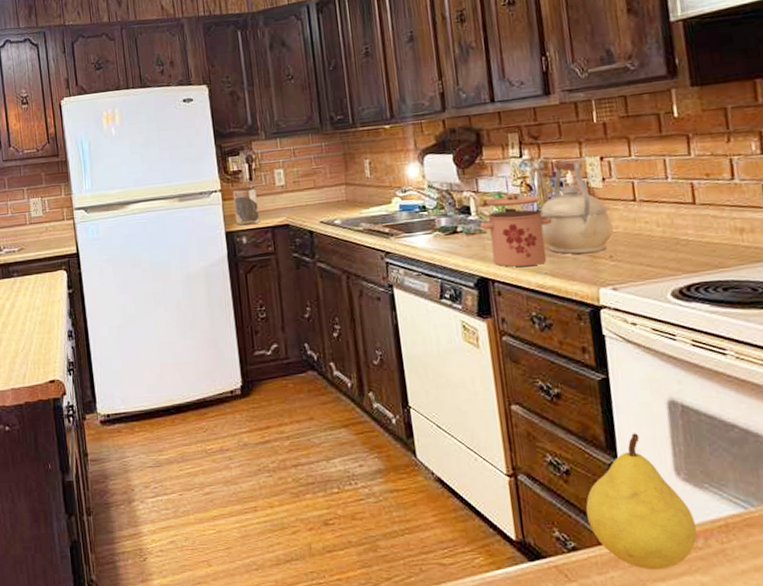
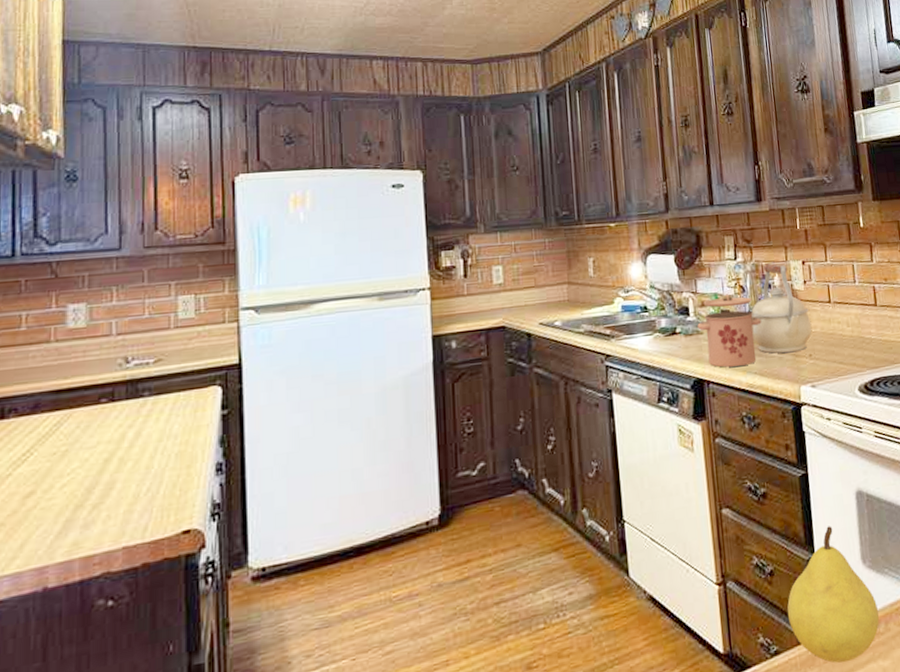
jar: present [232,186,260,226] -> none [443,284,472,328]

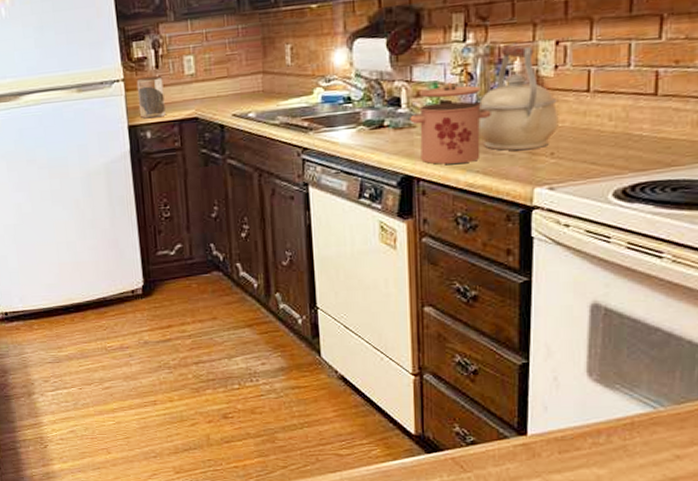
jar: none [443,284,472,328] -> present [136,75,166,119]
fruit: present [787,526,879,664] -> none [489,335,601,463]

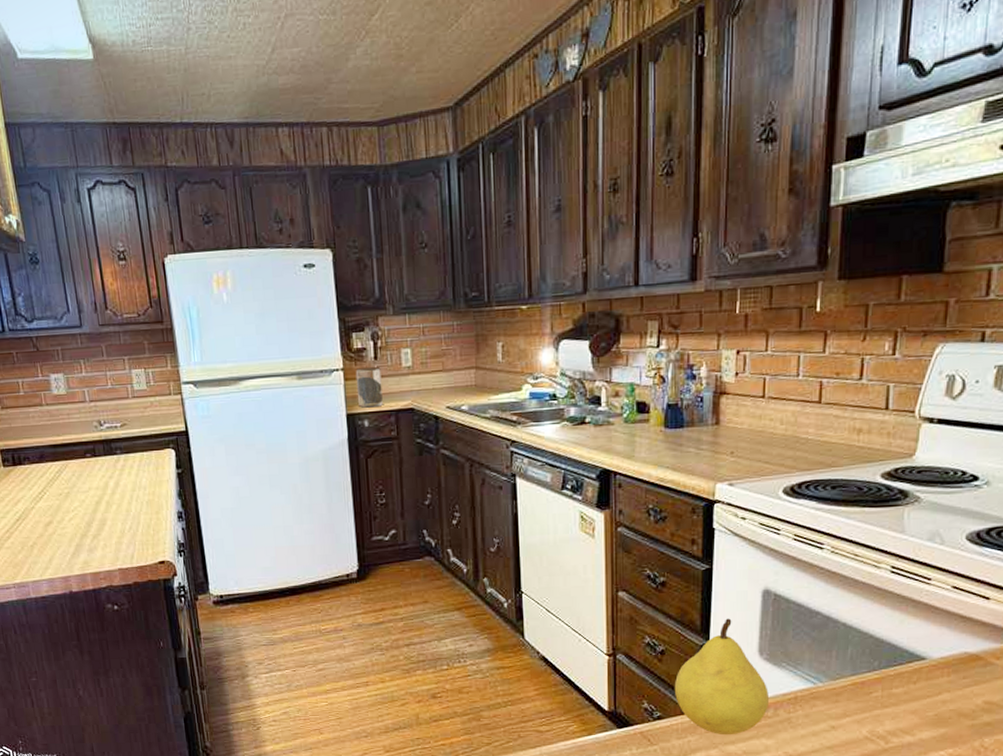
cooking pot: present [410,82,491,165] -> none [609,384,680,460]
kettle: present [478,44,559,151] -> none [669,352,738,449]
fruit: none [489,335,601,463] -> present [674,618,770,736]

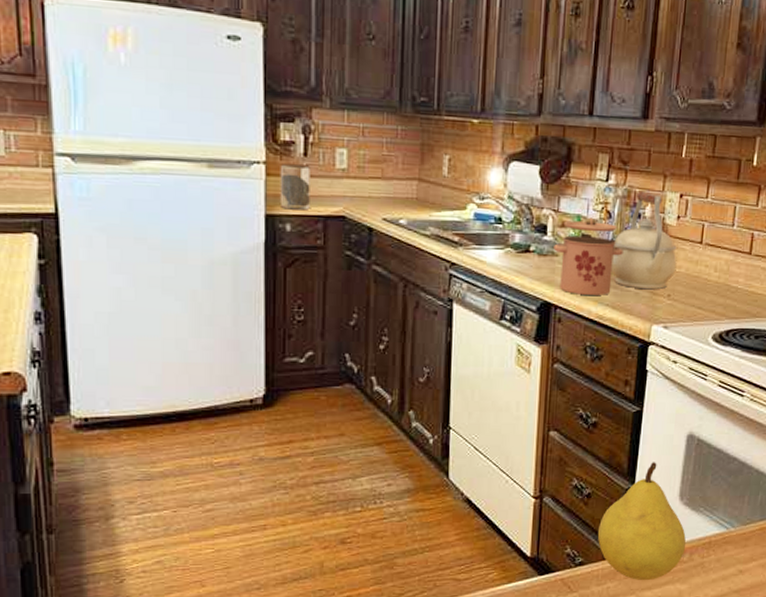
cooking pot: none [609,384,680,460] -> present [553,217,624,295]
kettle: none [669,352,738,449] -> present [611,191,678,289]

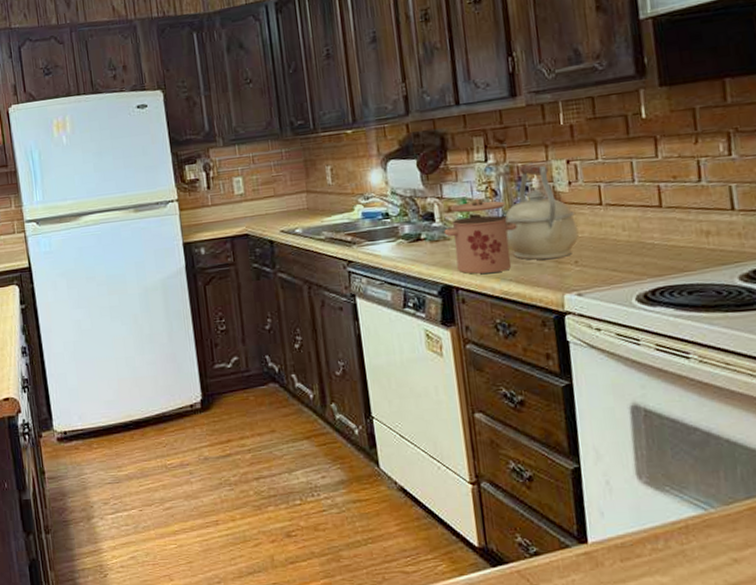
jar: present [279,162,310,210] -> none [190,195,218,236]
fruit: present [597,462,686,581] -> none [548,438,658,573]

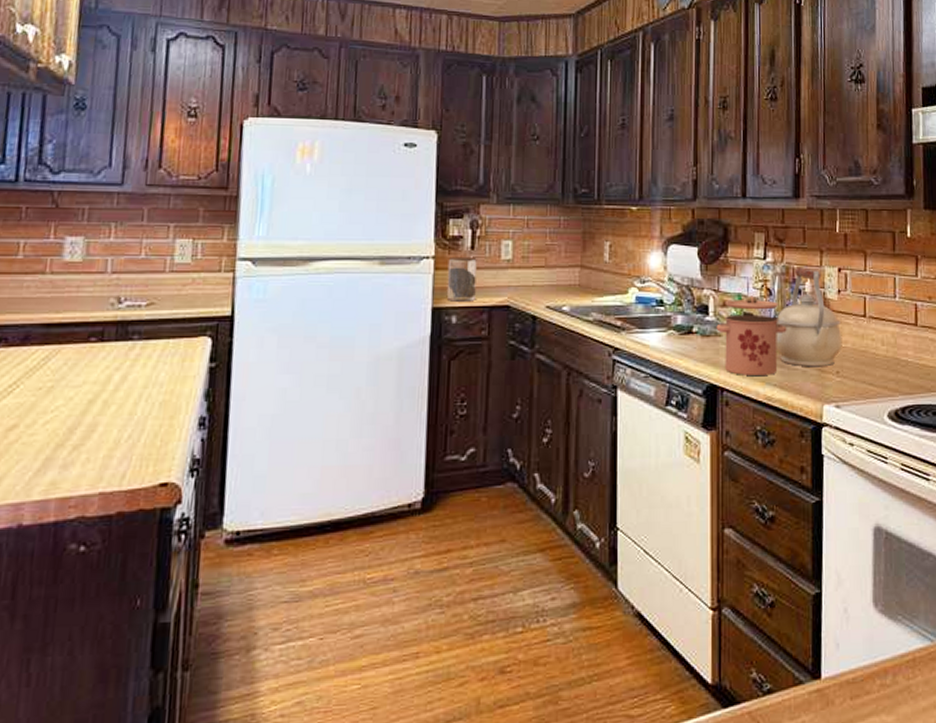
jar: none [190,195,218,236] -> present [446,256,477,302]

